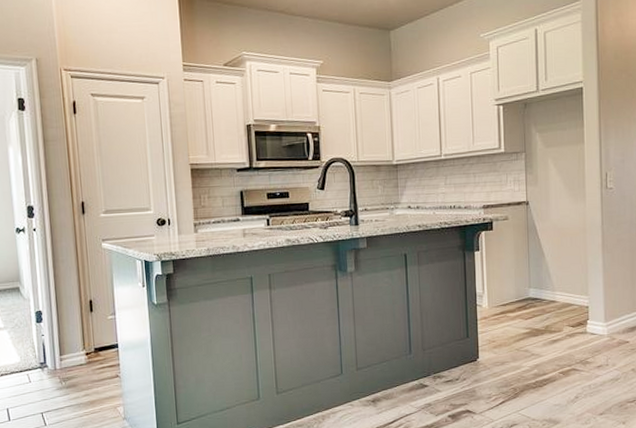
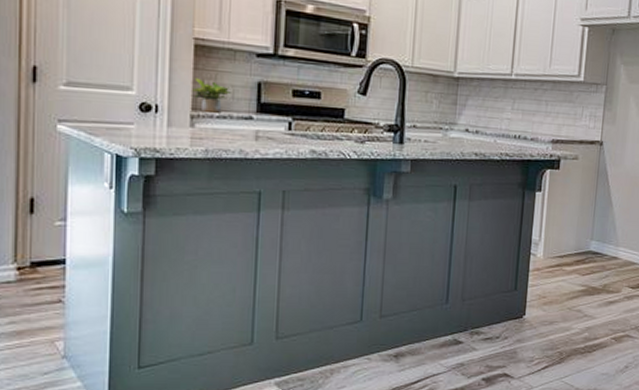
potted plant: none [193,194,221,222] -> present [192,78,231,115]

